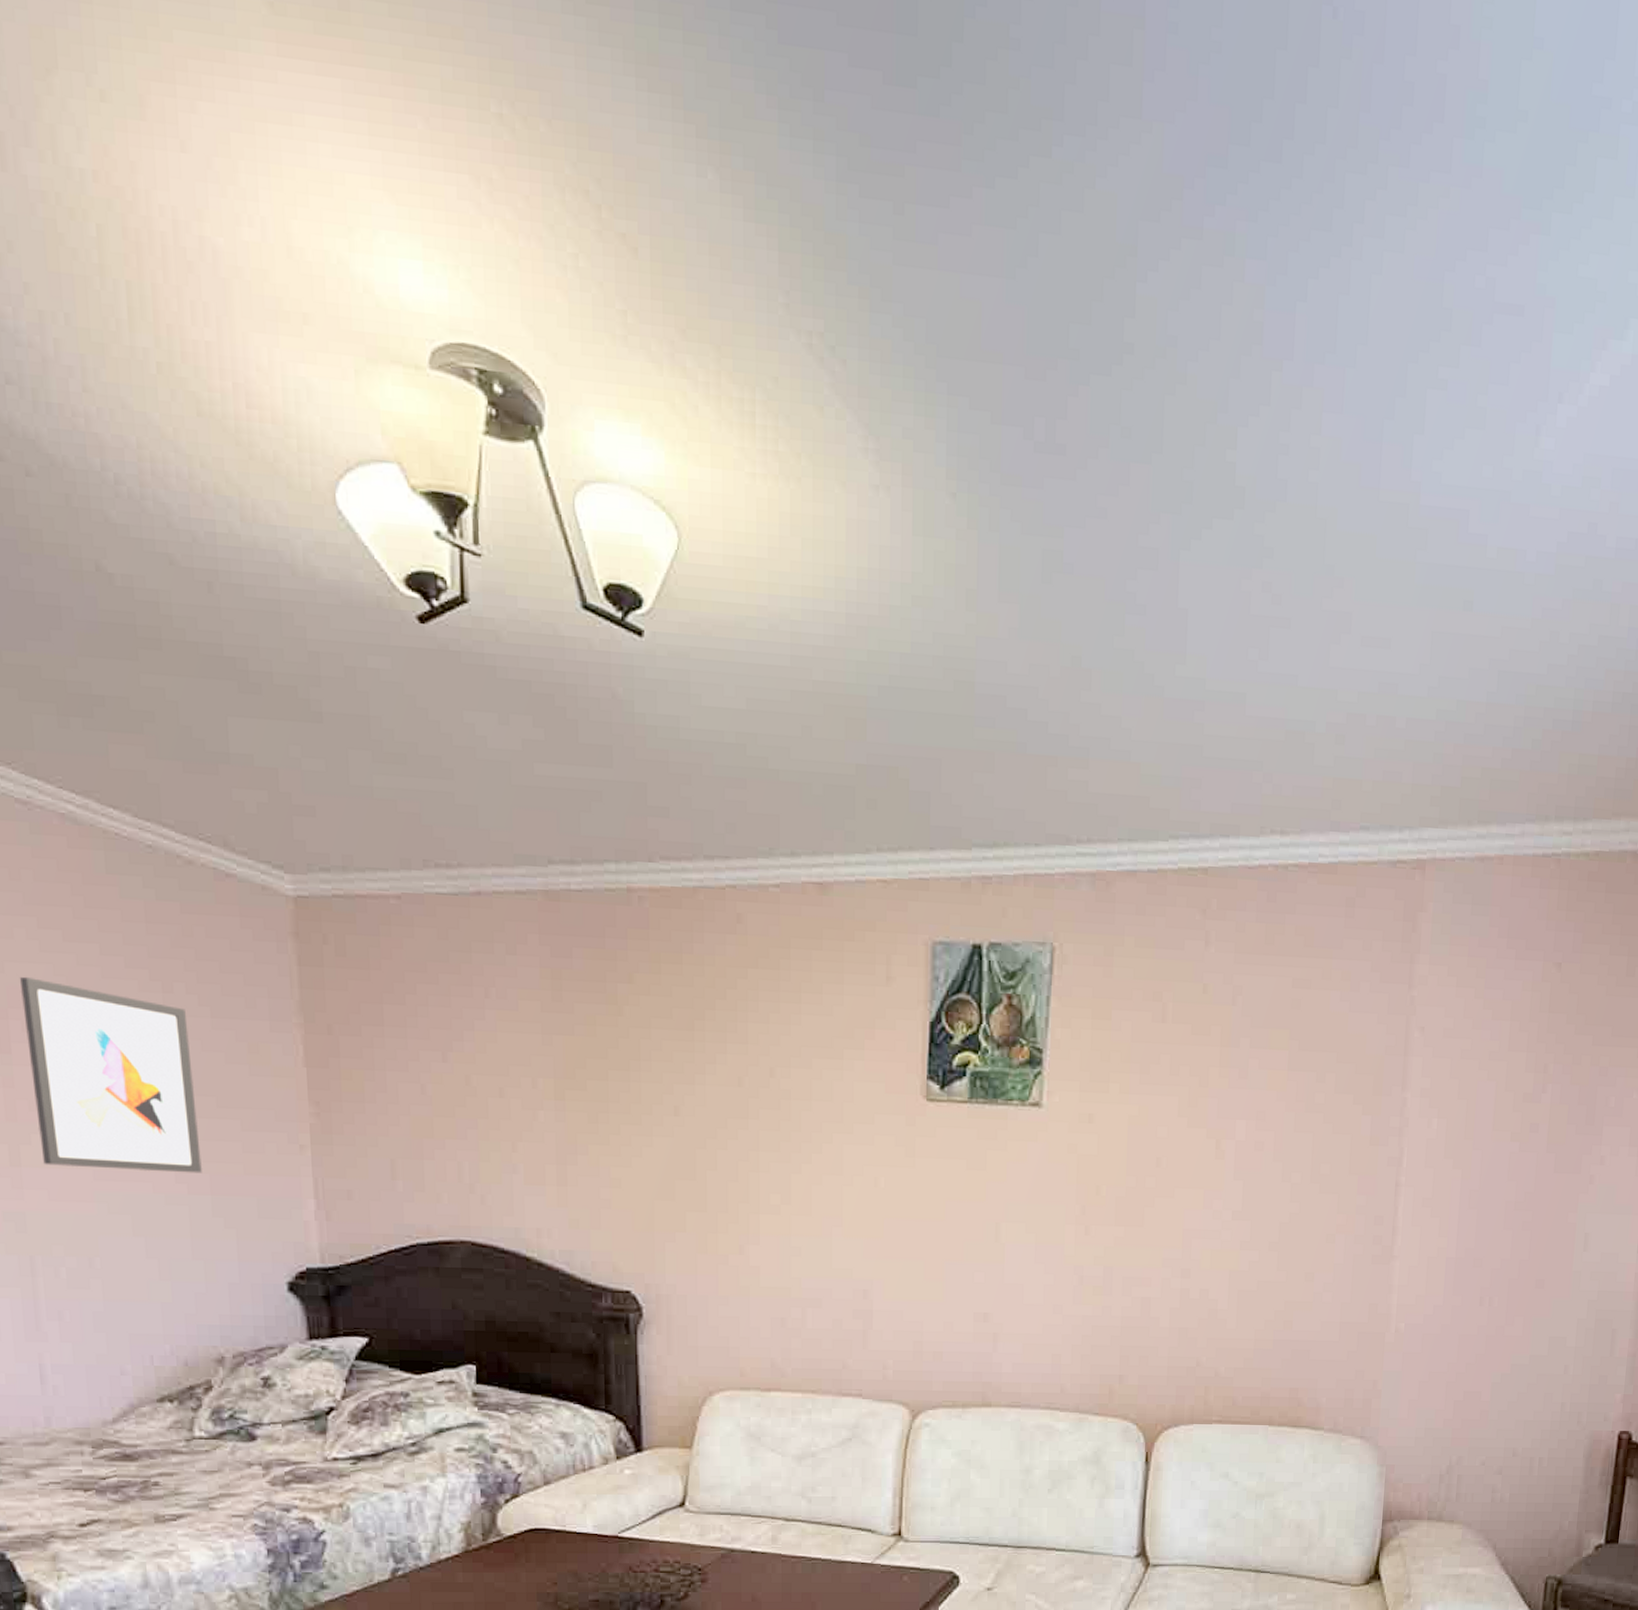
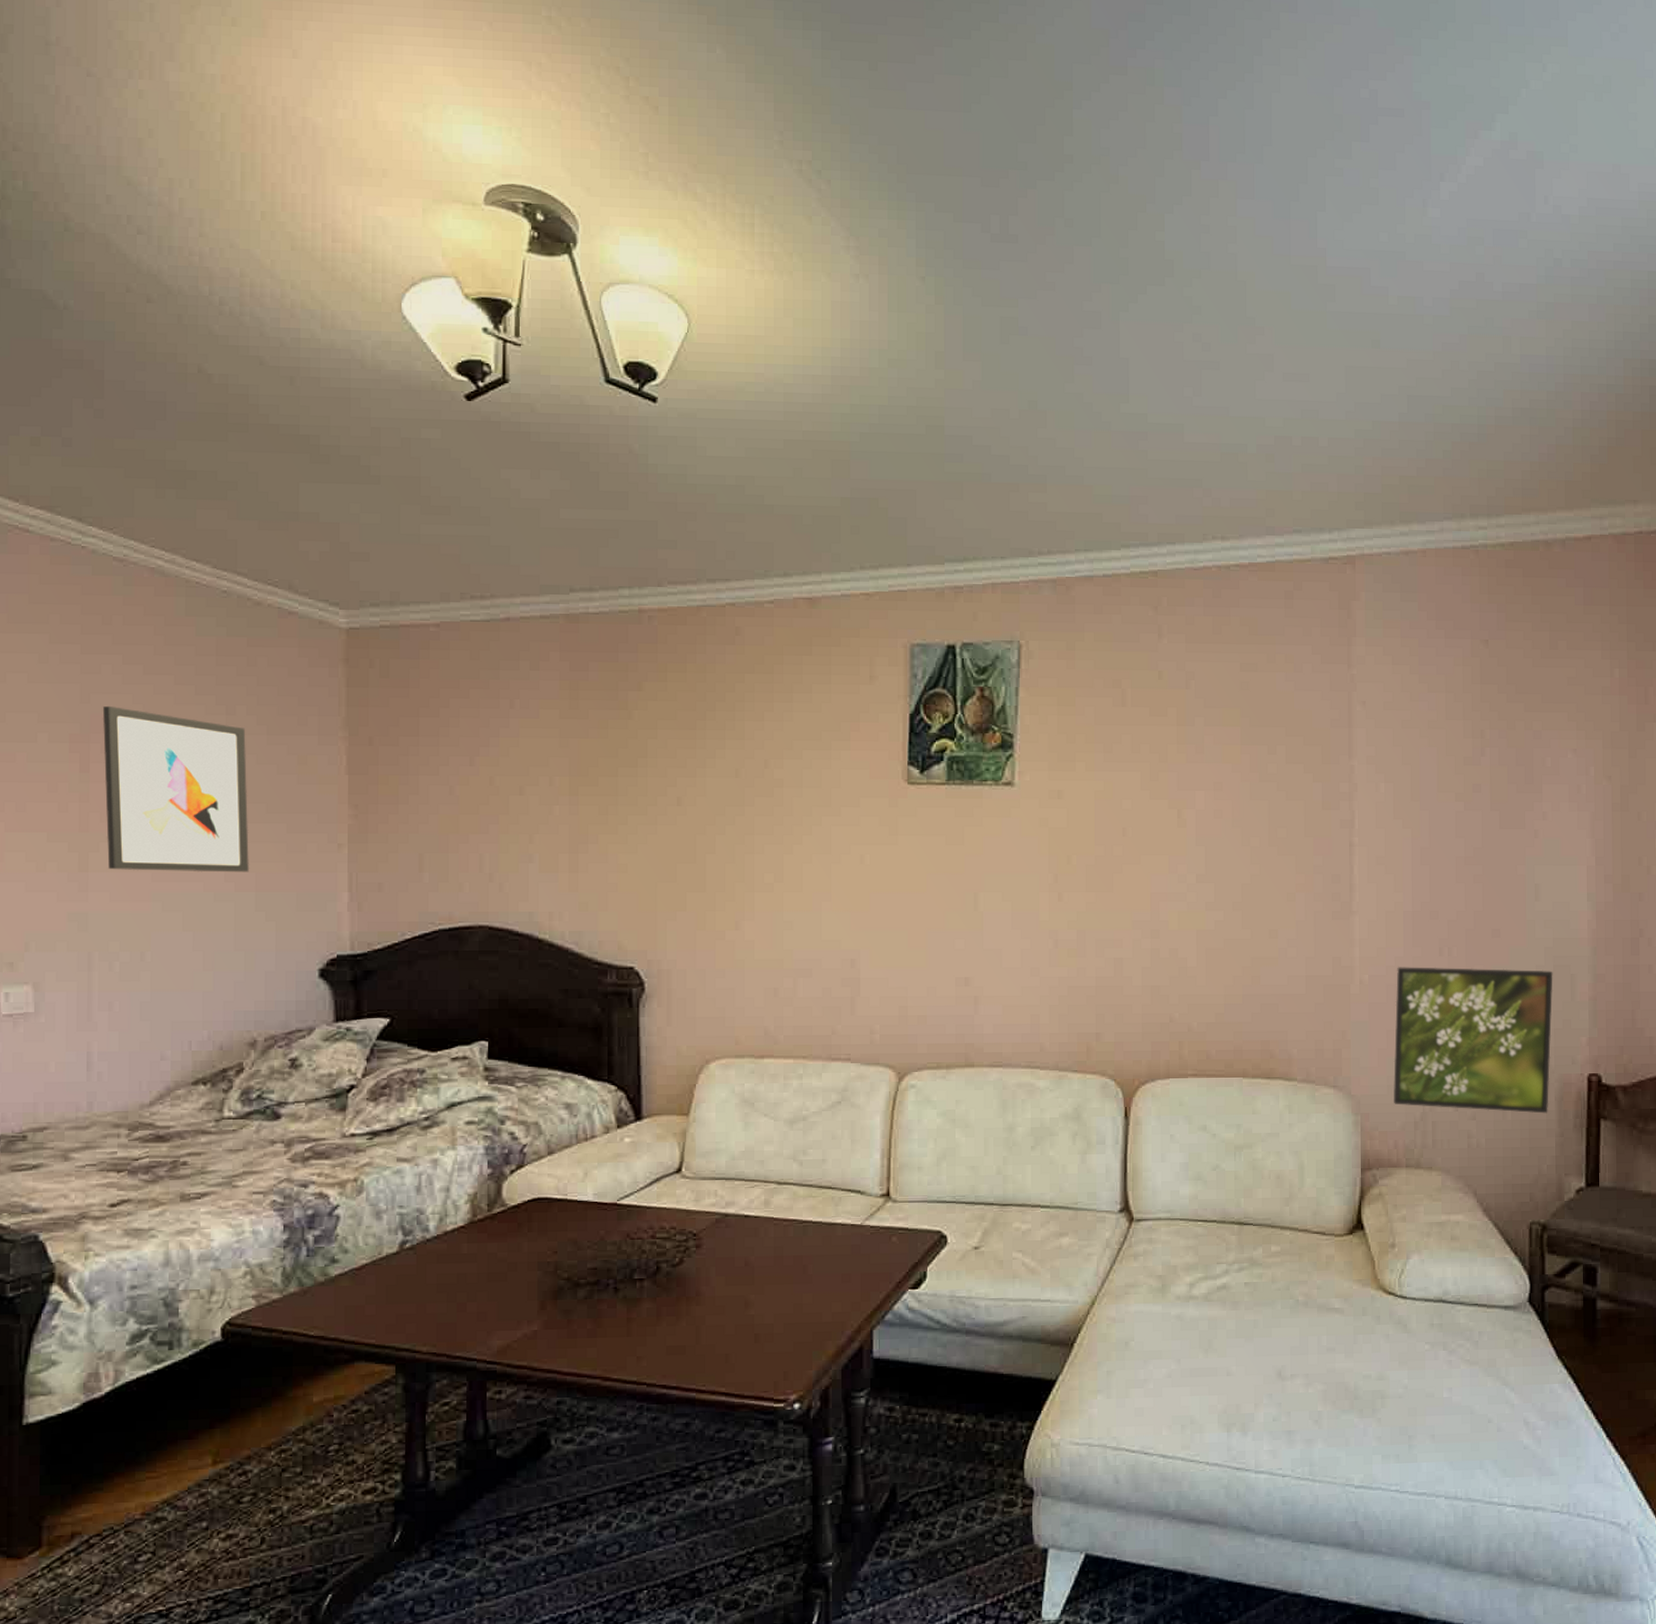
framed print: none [1420,1316,1595,1470] -> present [1393,967,1553,1114]

